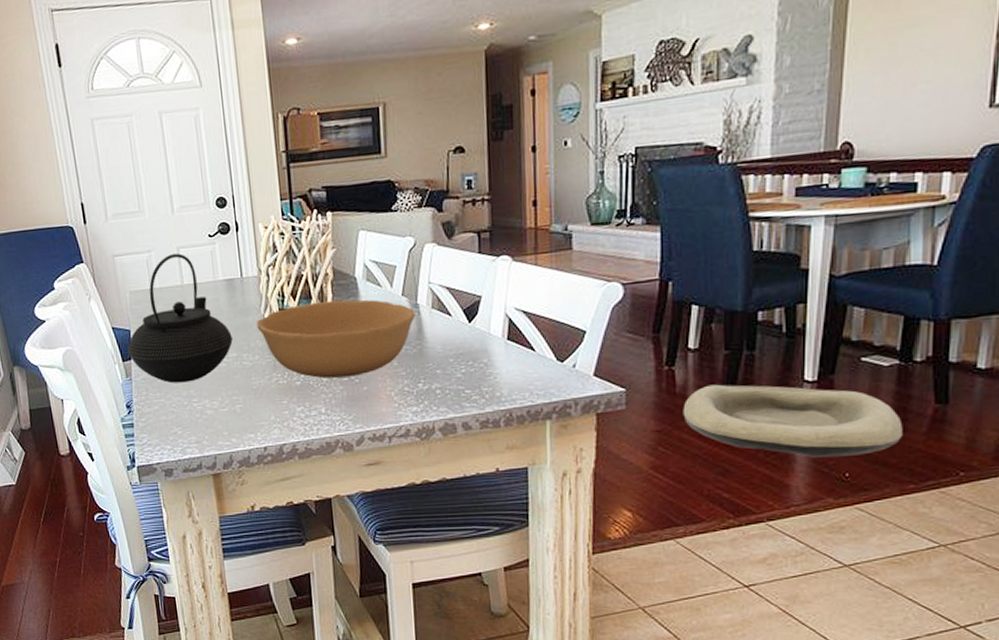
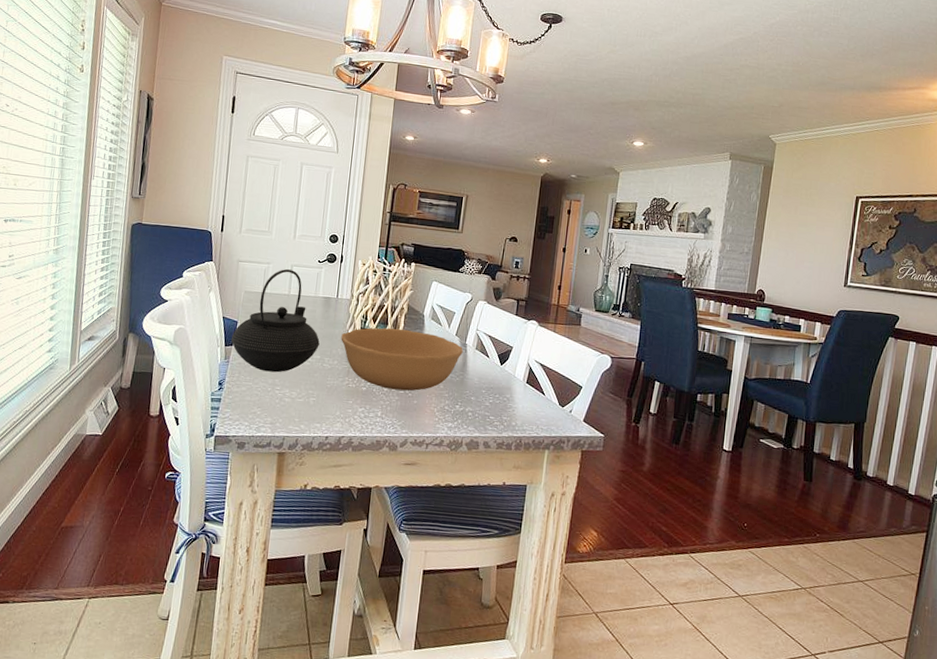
dog bed: present [683,384,903,458] -> none [641,442,783,512]

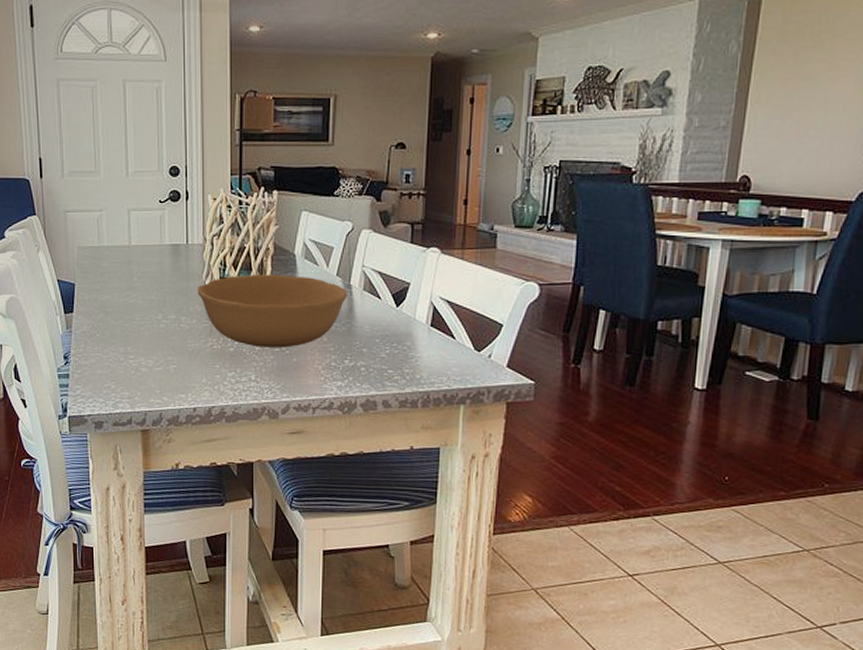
teapot: present [231,269,320,373] -> none [70,215,173,339]

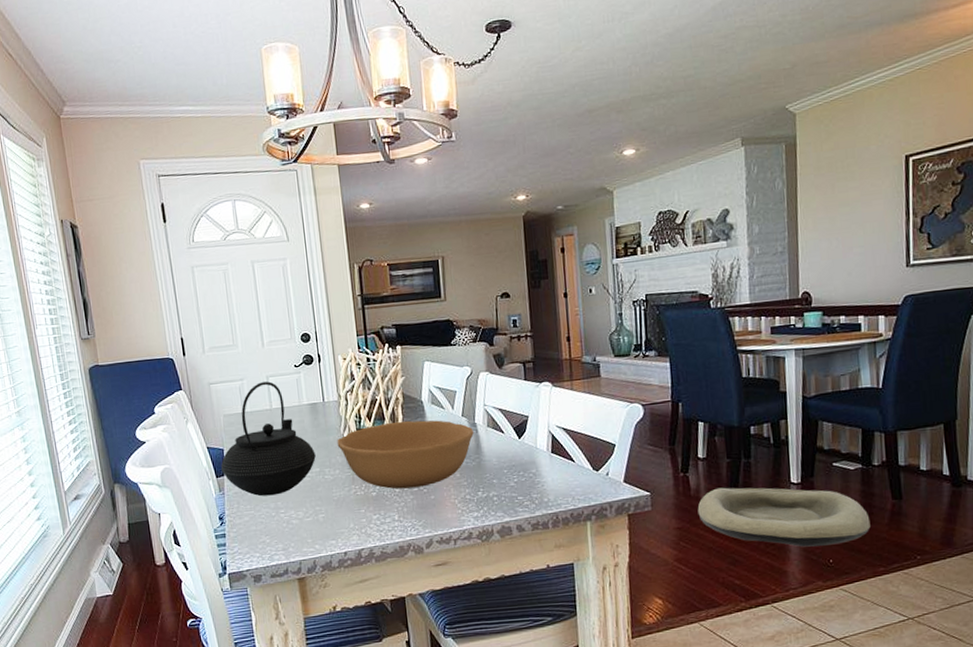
teapot: none [70,215,173,339] -> present [221,381,316,497]
dog bed: none [584,384,778,462] -> present [697,487,871,547]

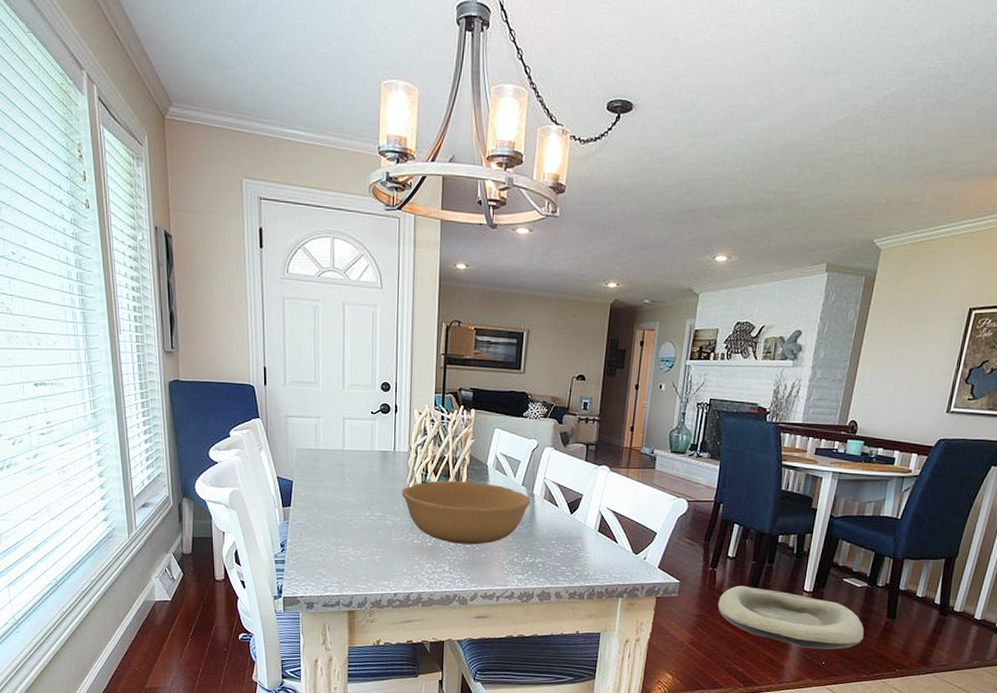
teapot: present [221,381,316,497] -> none [288,423,380,532]

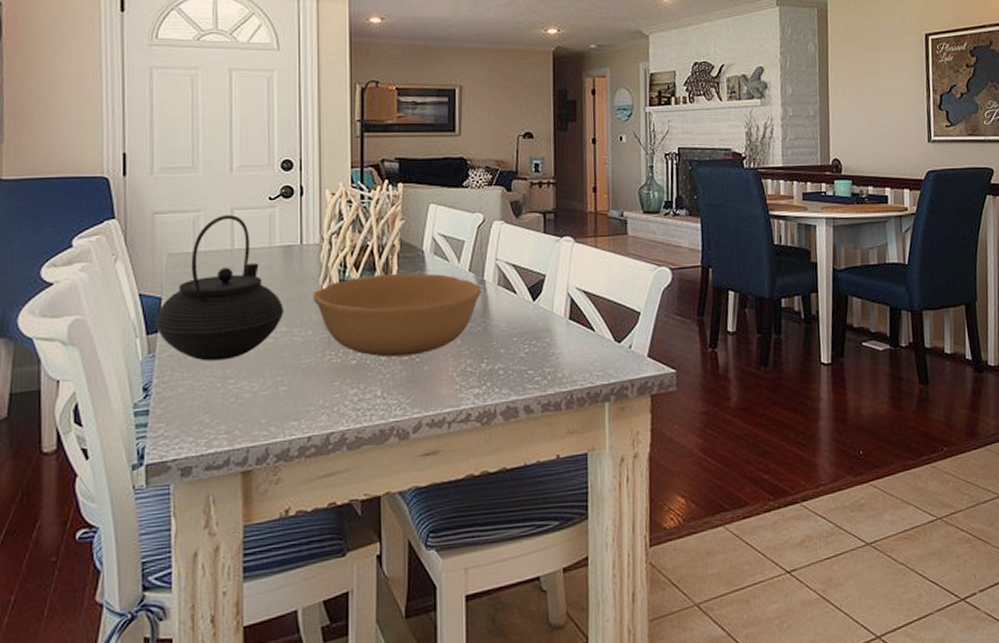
teapot: none [288,423,380,532] -> present [154,215,284,361]
dog bed: present [718,585,864,650] -> none [725,366,899,437]

